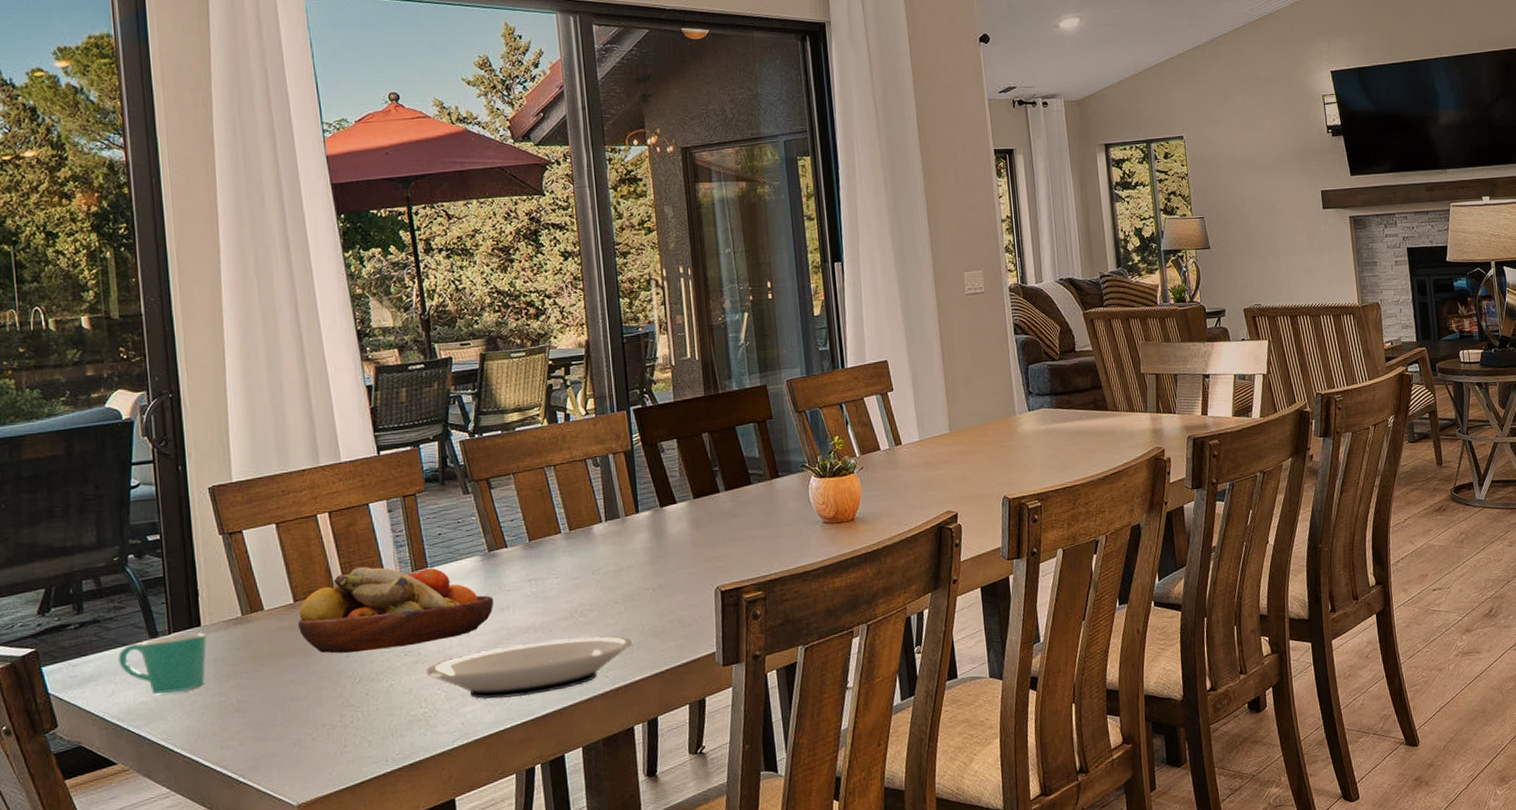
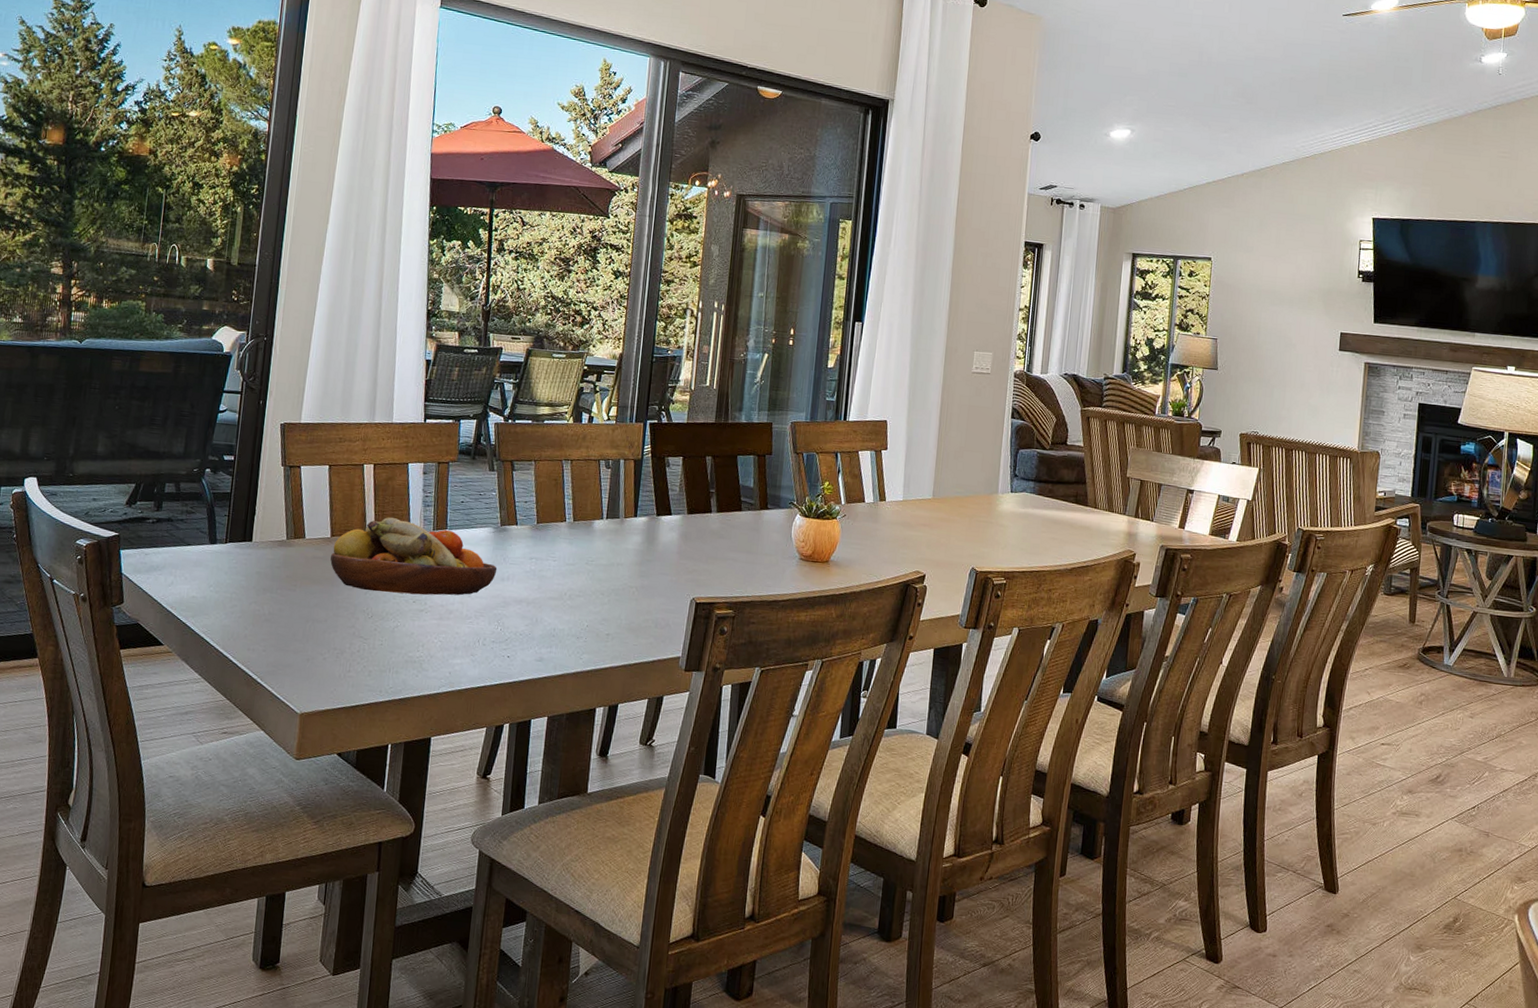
mug: present [118,632,207,694] -> none [181,544,255,595]
plate: present [426,636,632,700] -> none [428,612,609,661]

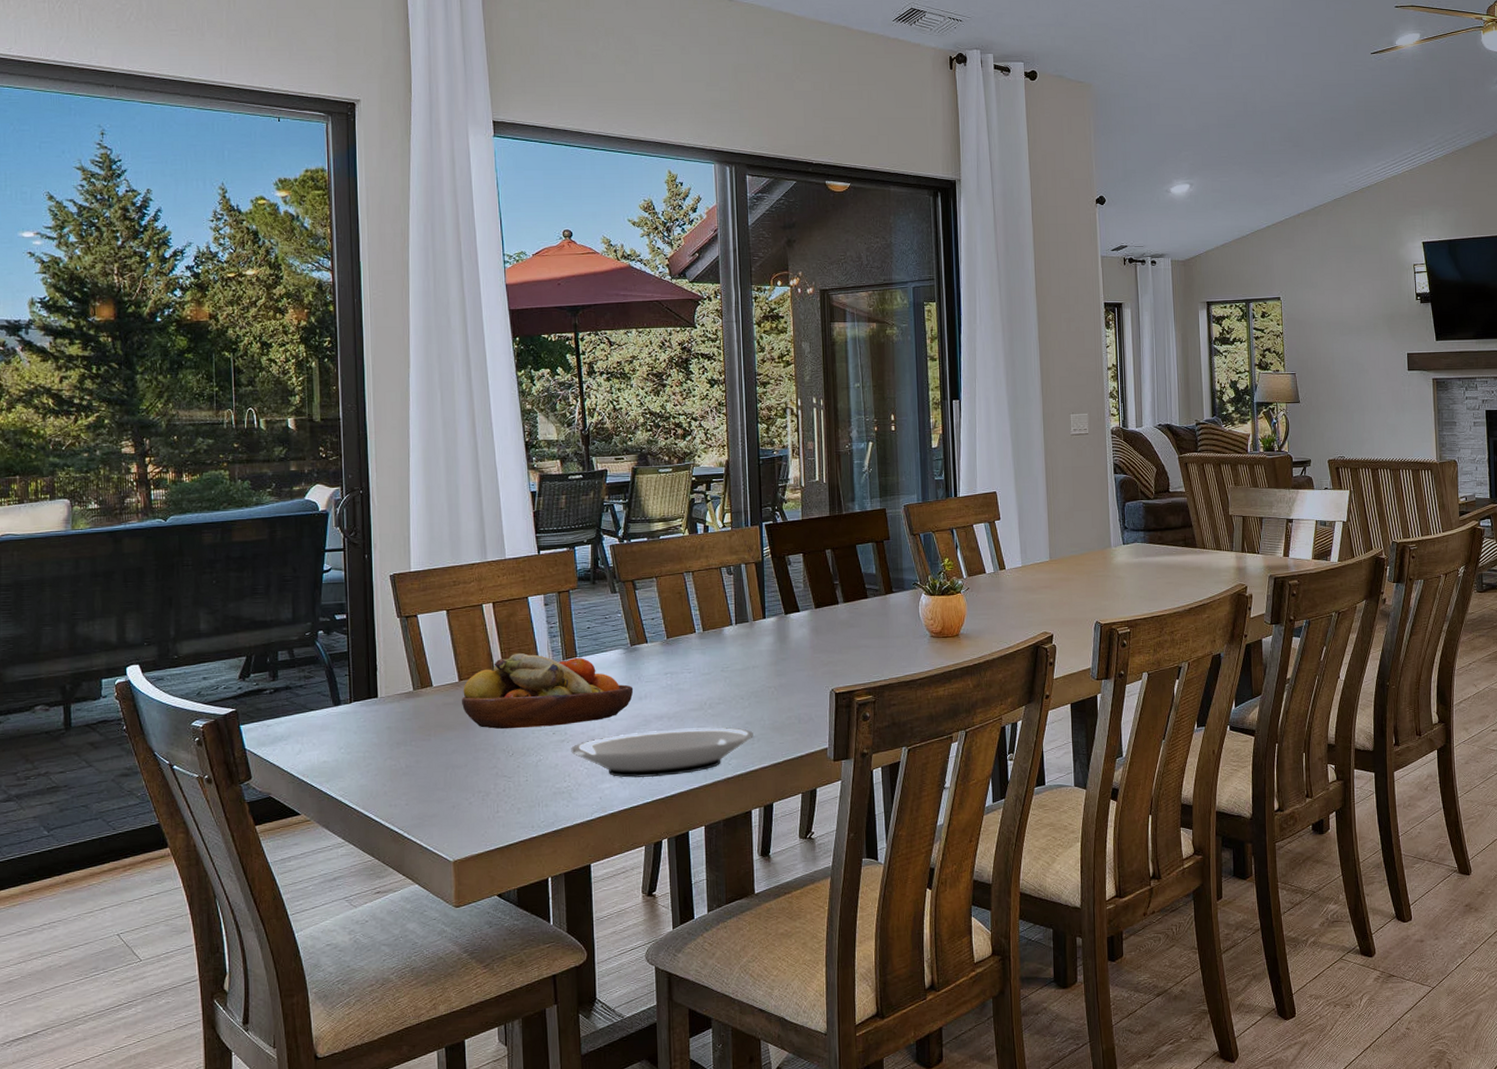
plate: none [428,612,609,661] -> present [571,727,753,778]

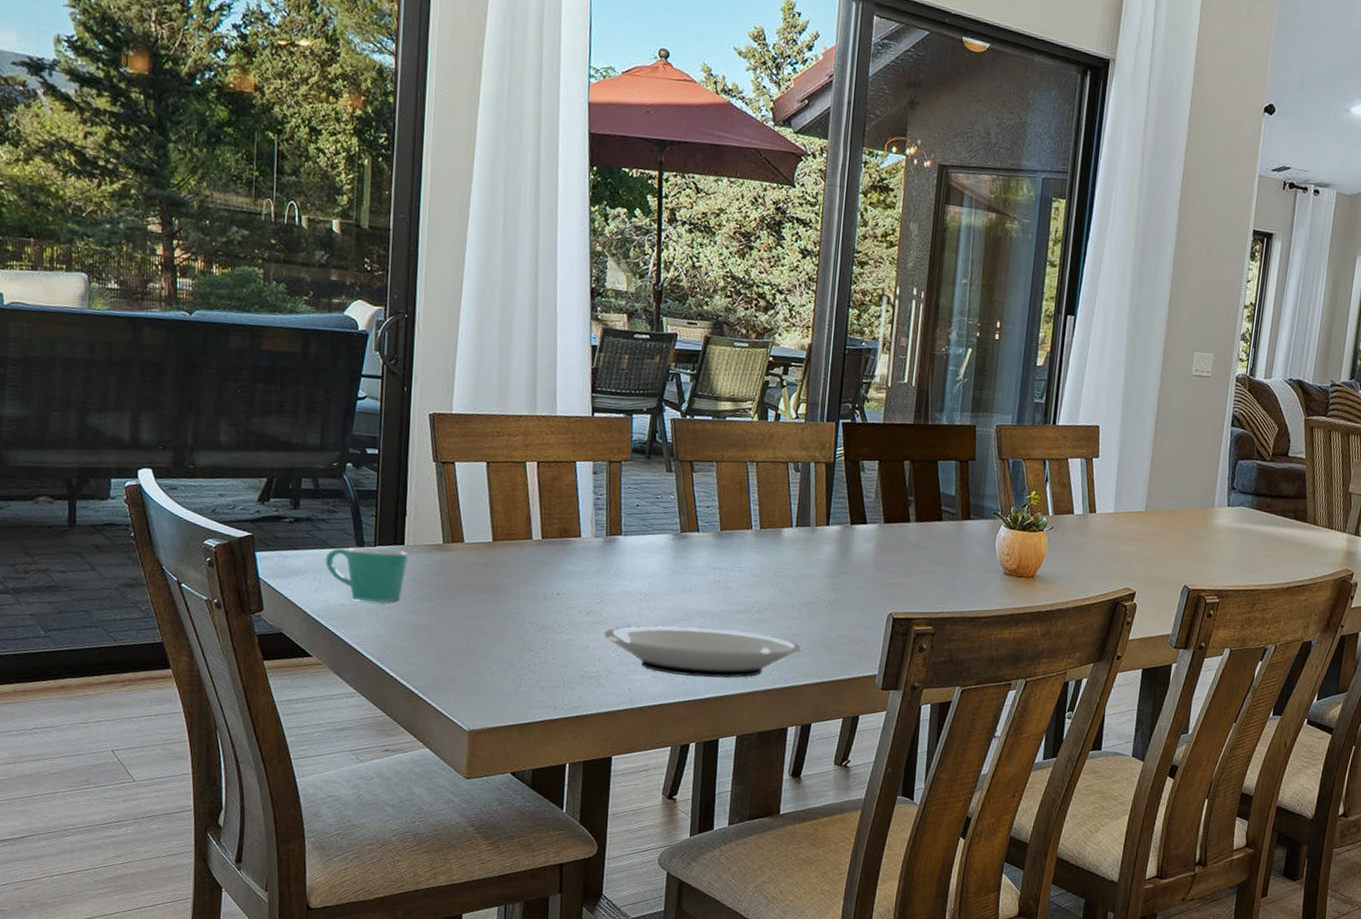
mug: none [305,703,383,755] -> present [325,547,409,604]
fruit bowl: present [462,652,634,729] -> none [493,520,678,607]

